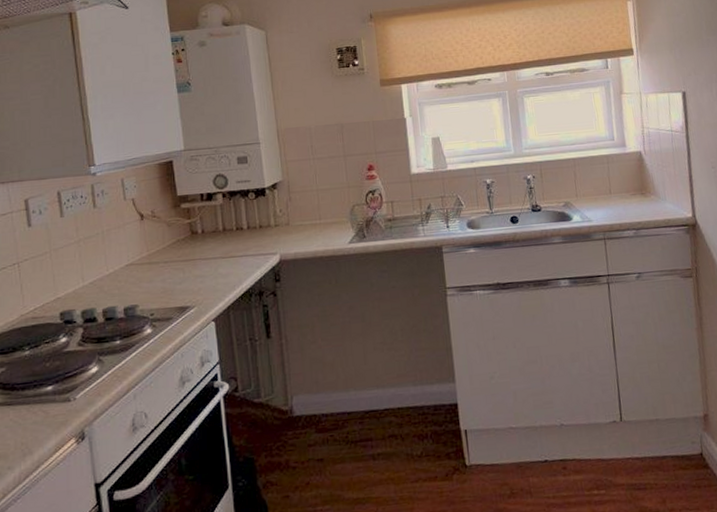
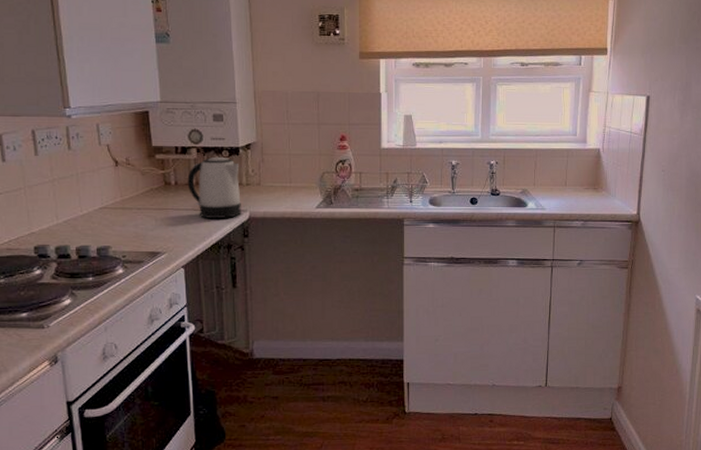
kettle: none [214,199,271,266] -> present [187,156,241,218]

